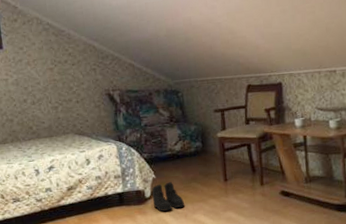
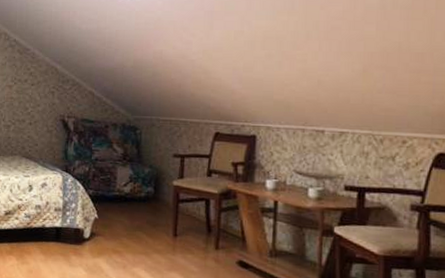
boots: present [152,182,184,211] -> none [91,225,125,257]

